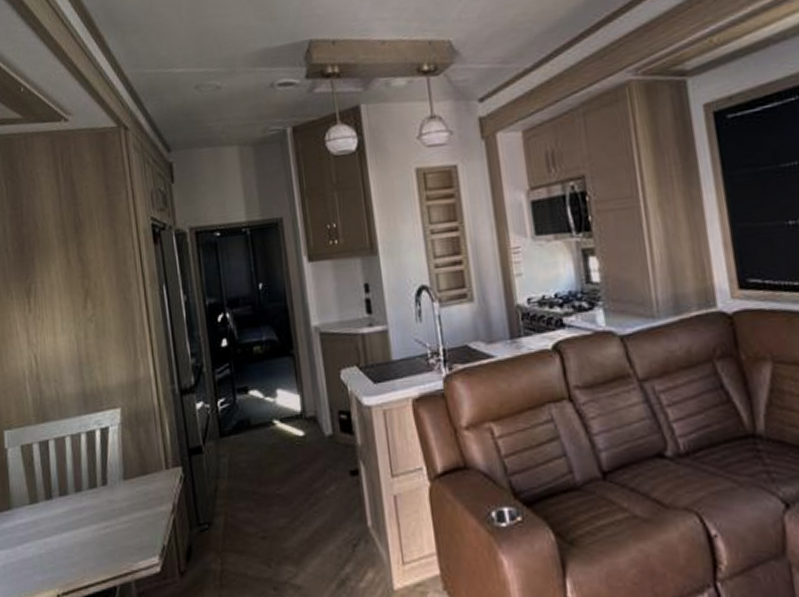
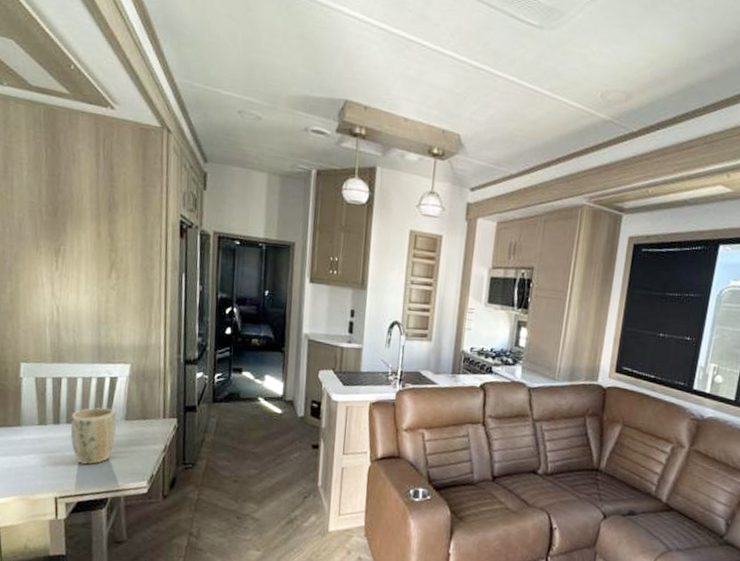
plant pot: none [63,468,115,546] -> present [70,407,116,465]

